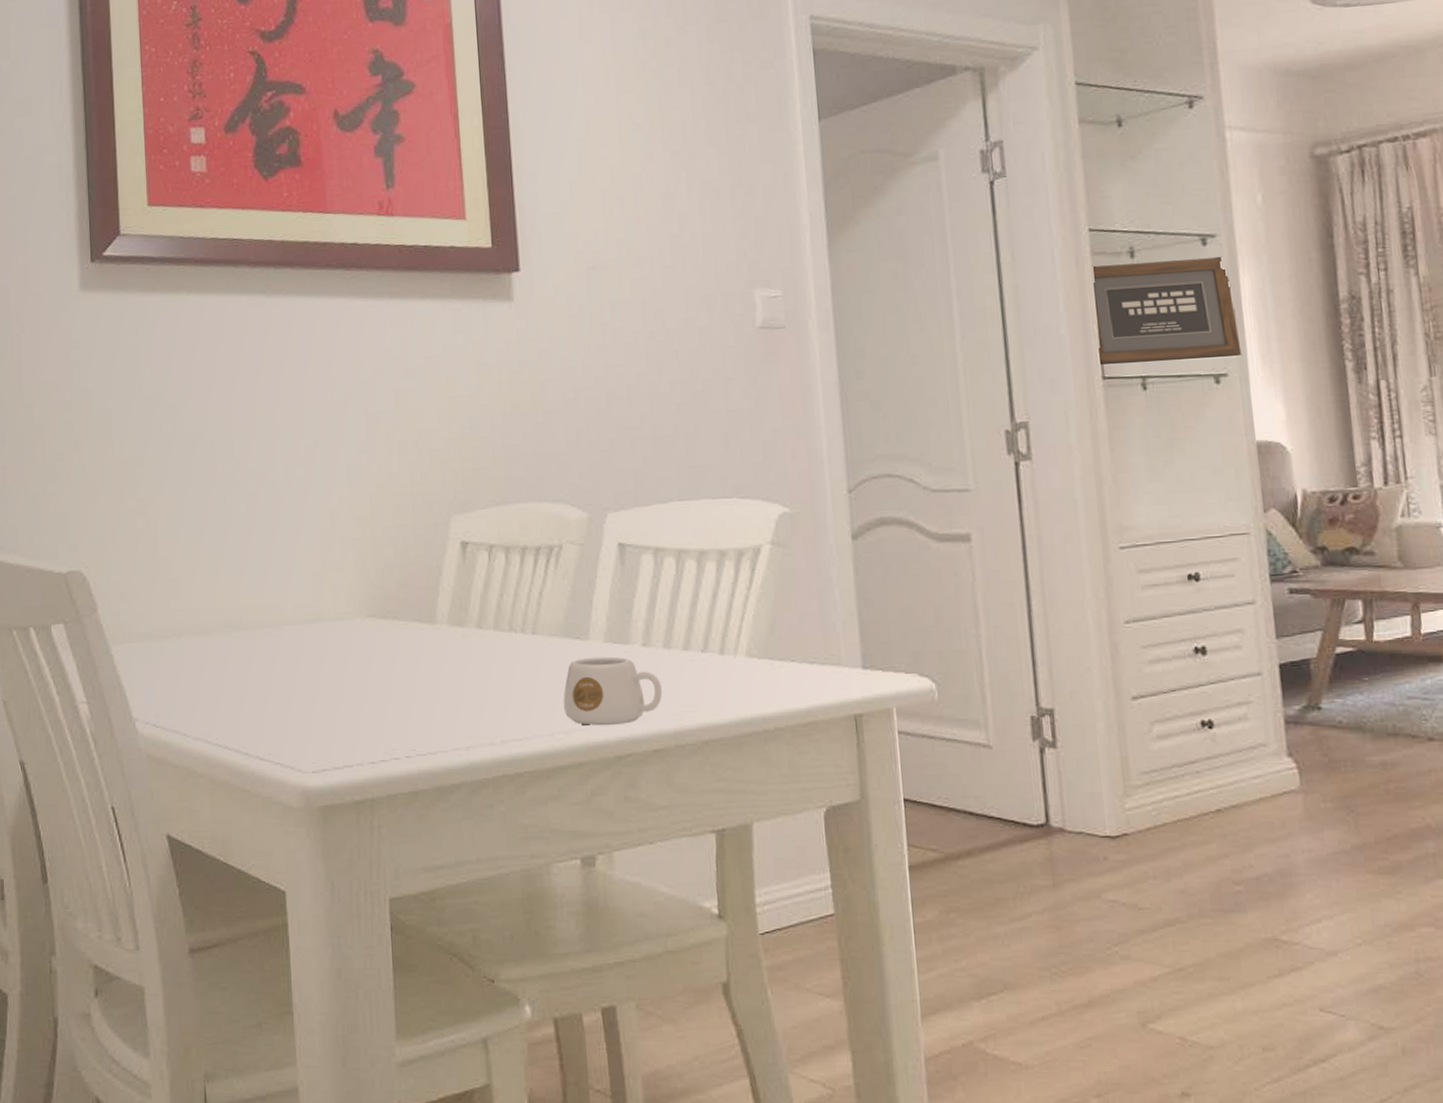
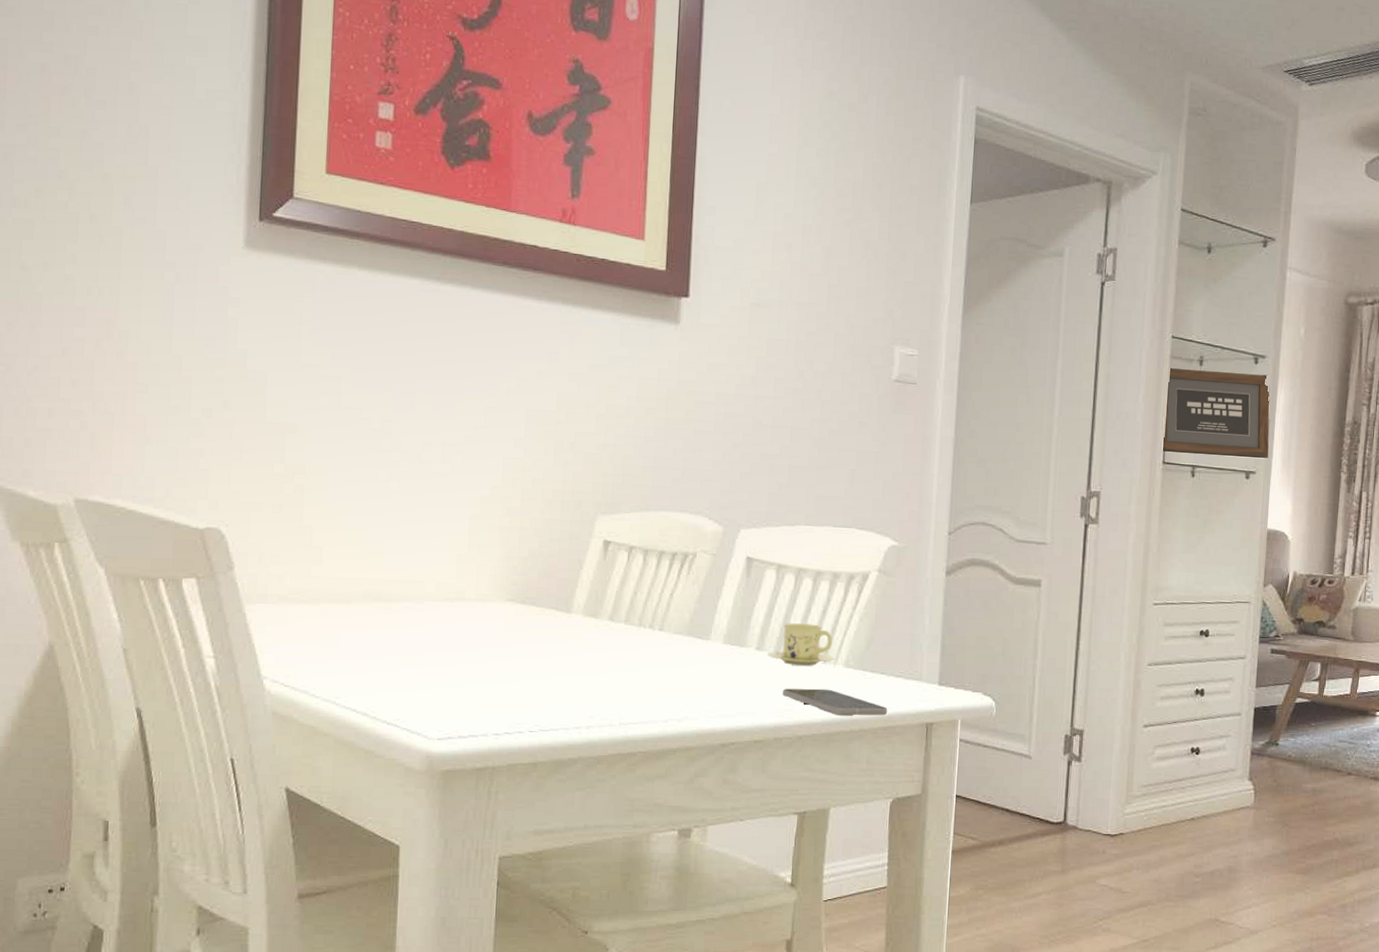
mug: present [563,656,663,726] -> none [679,655,769,717]
cup and saucer: none [655,611,734,660] -> present [767,623,835,666]
mobile phone: none [678,684,806,715] -> present [782,688,888,717]

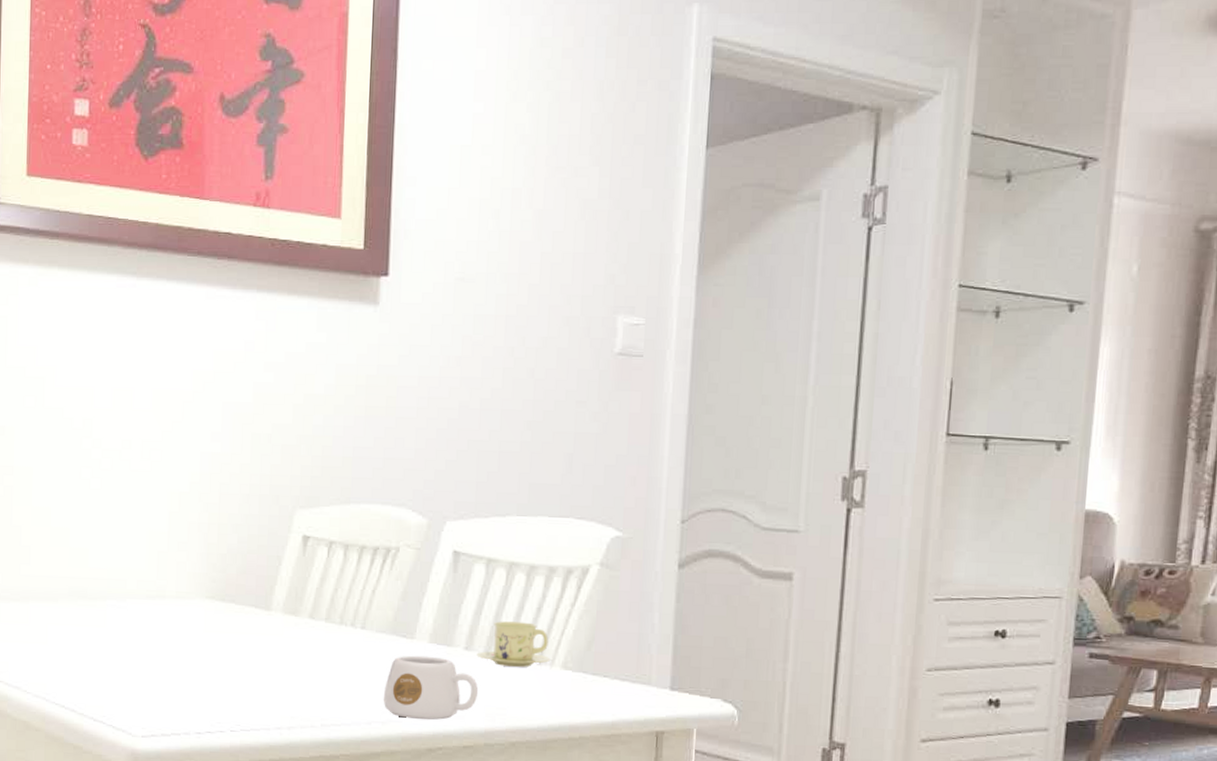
mug: none [679,655,769,717] -> present [383,655,479,721]
mobile phone: present [782,688,888,717] -> none [493,691,612,723]
picture frame: present [1163,368,1270,458] -> none [947,323,1090,425]

